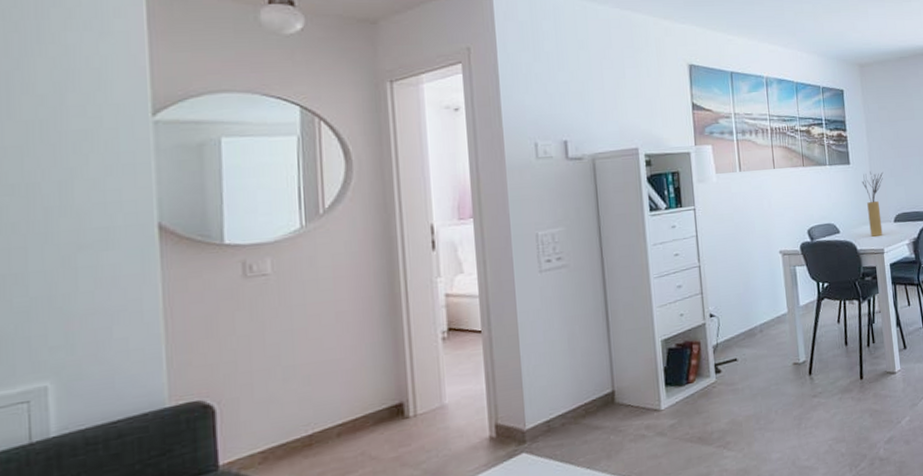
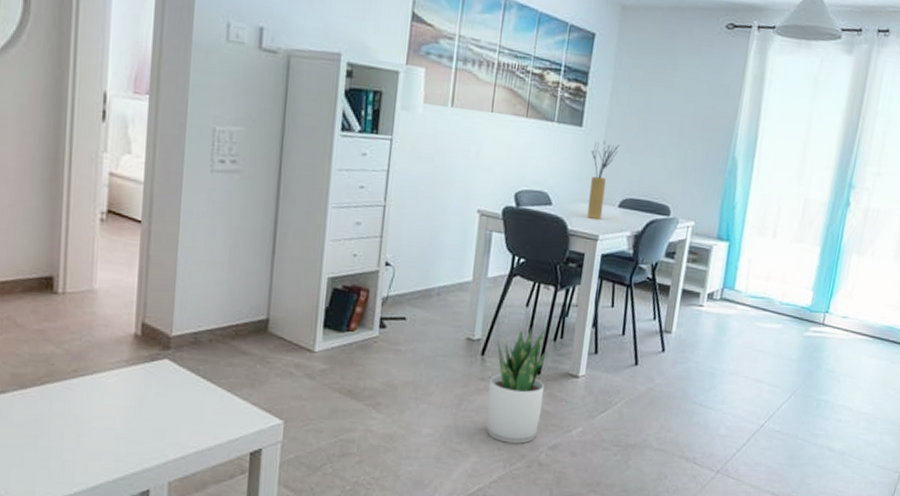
planter: none [819,338,872,449] -> present [486,328,549,444]

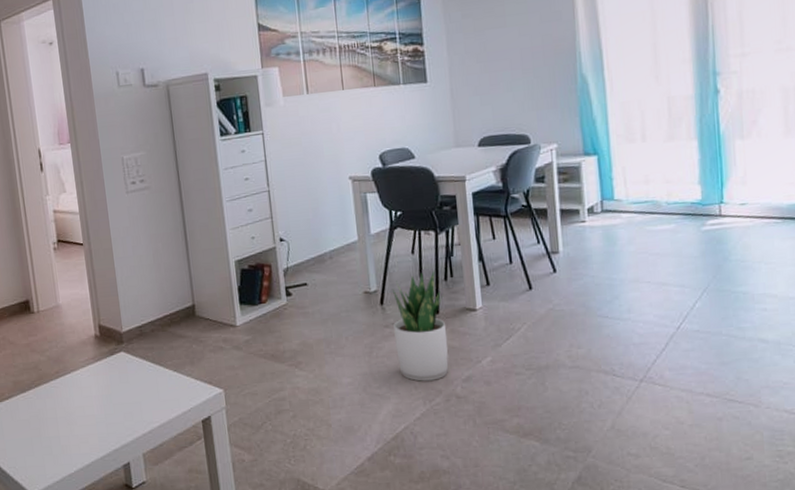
vase: present [587,140,620,221] -> none [440,89,467,164]

